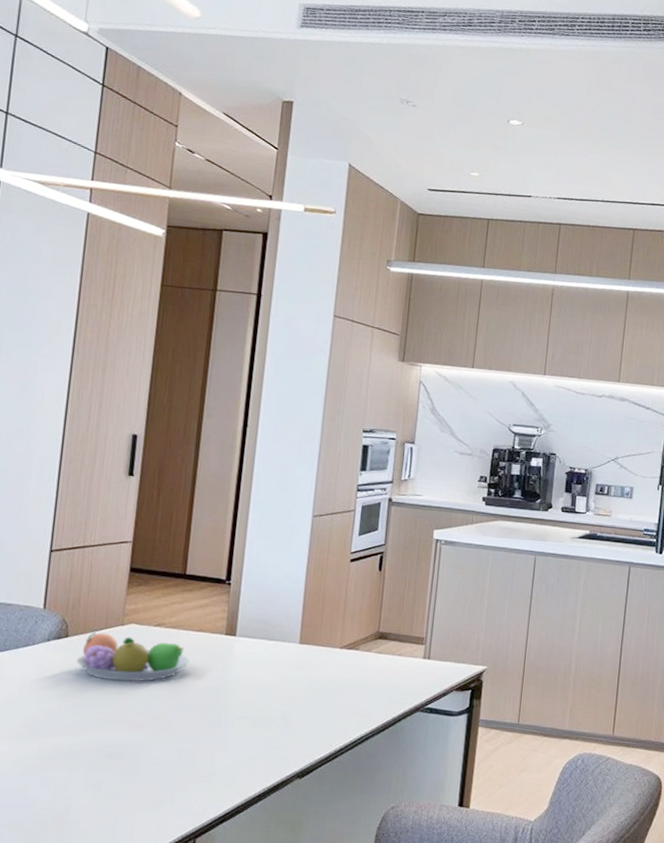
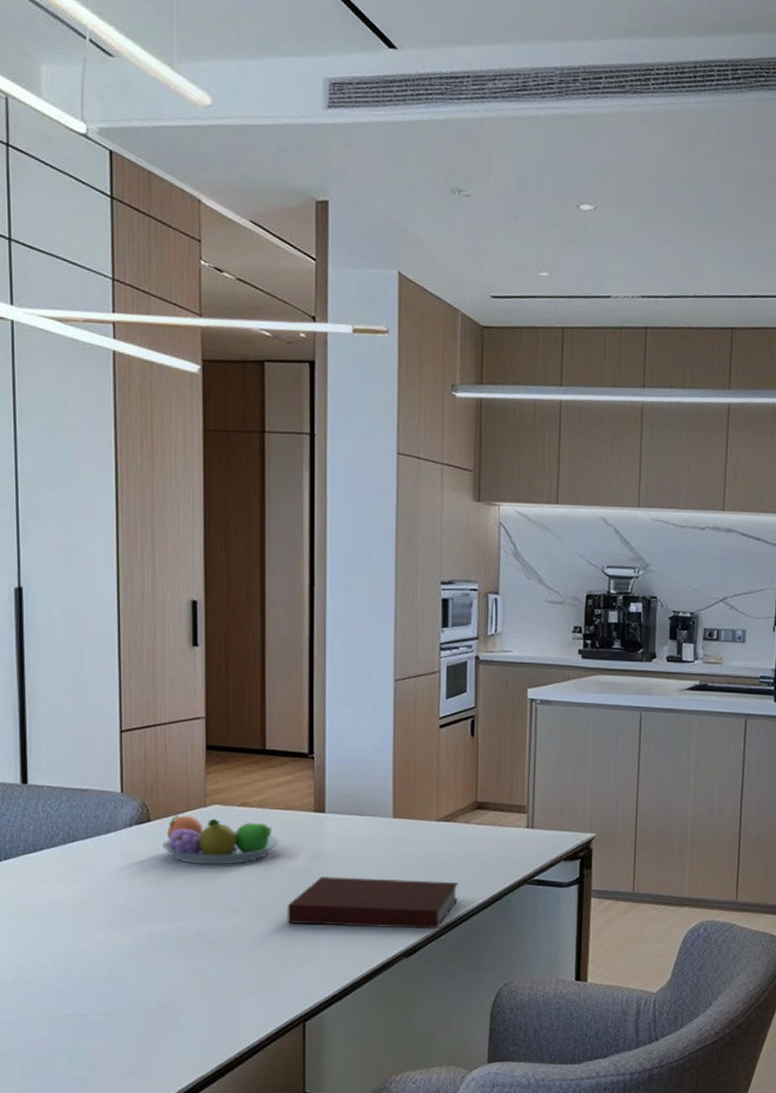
notebook: none [188,696,356,751] -> present [287,876,459,928]

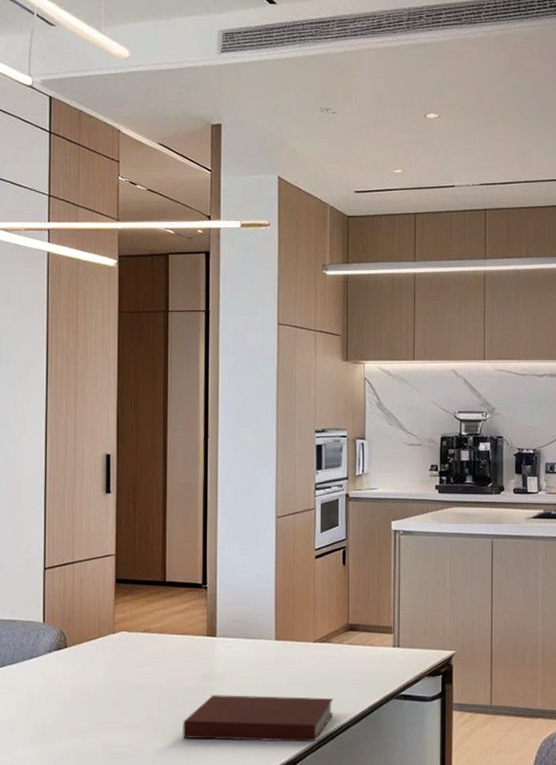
fruit bowl: present [162,815,279,865] -> none [77,642,177,686]

